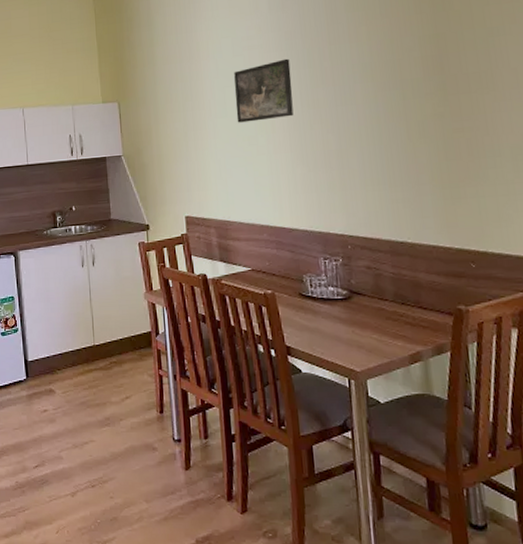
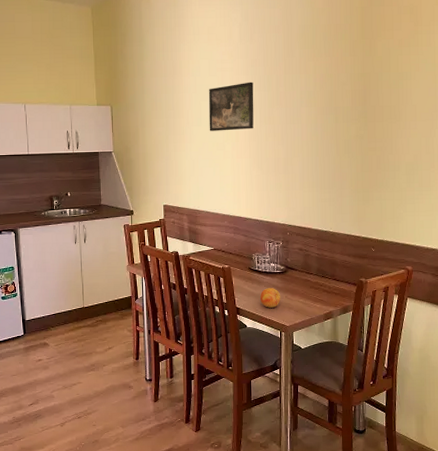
fruit: none [317,319,346,346] -> present [260,288,281,308]

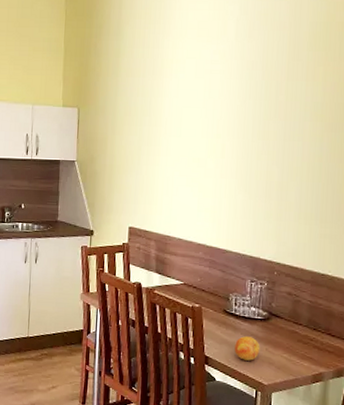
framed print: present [208,82,254,131] -> none [190,87,248,145]

